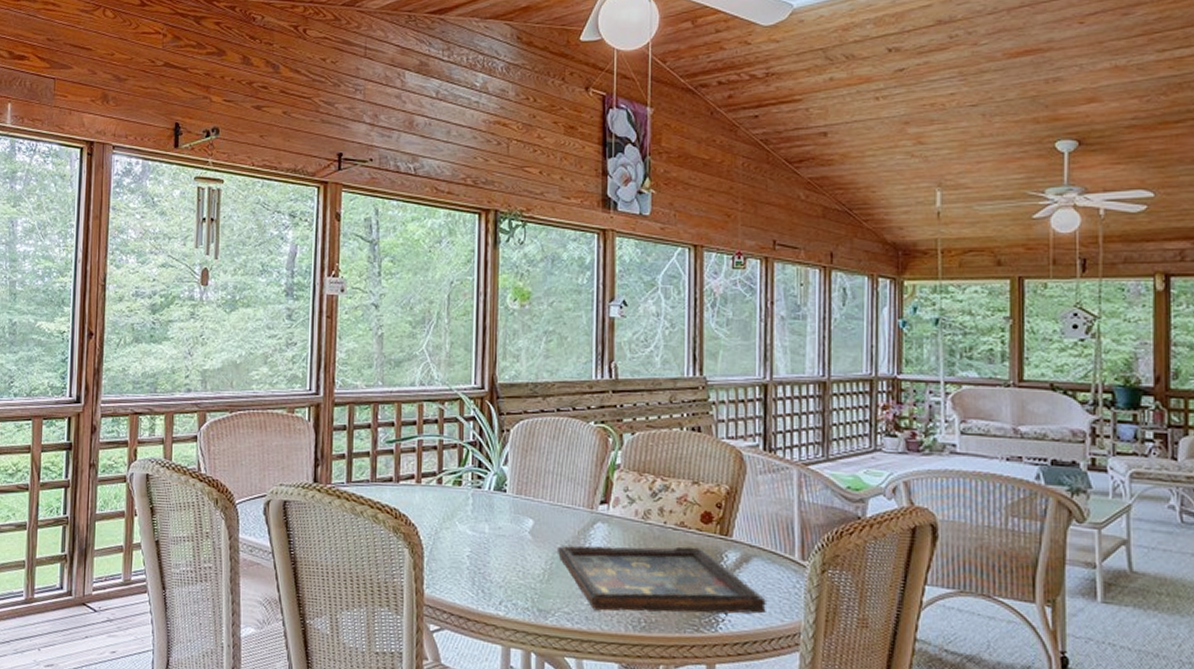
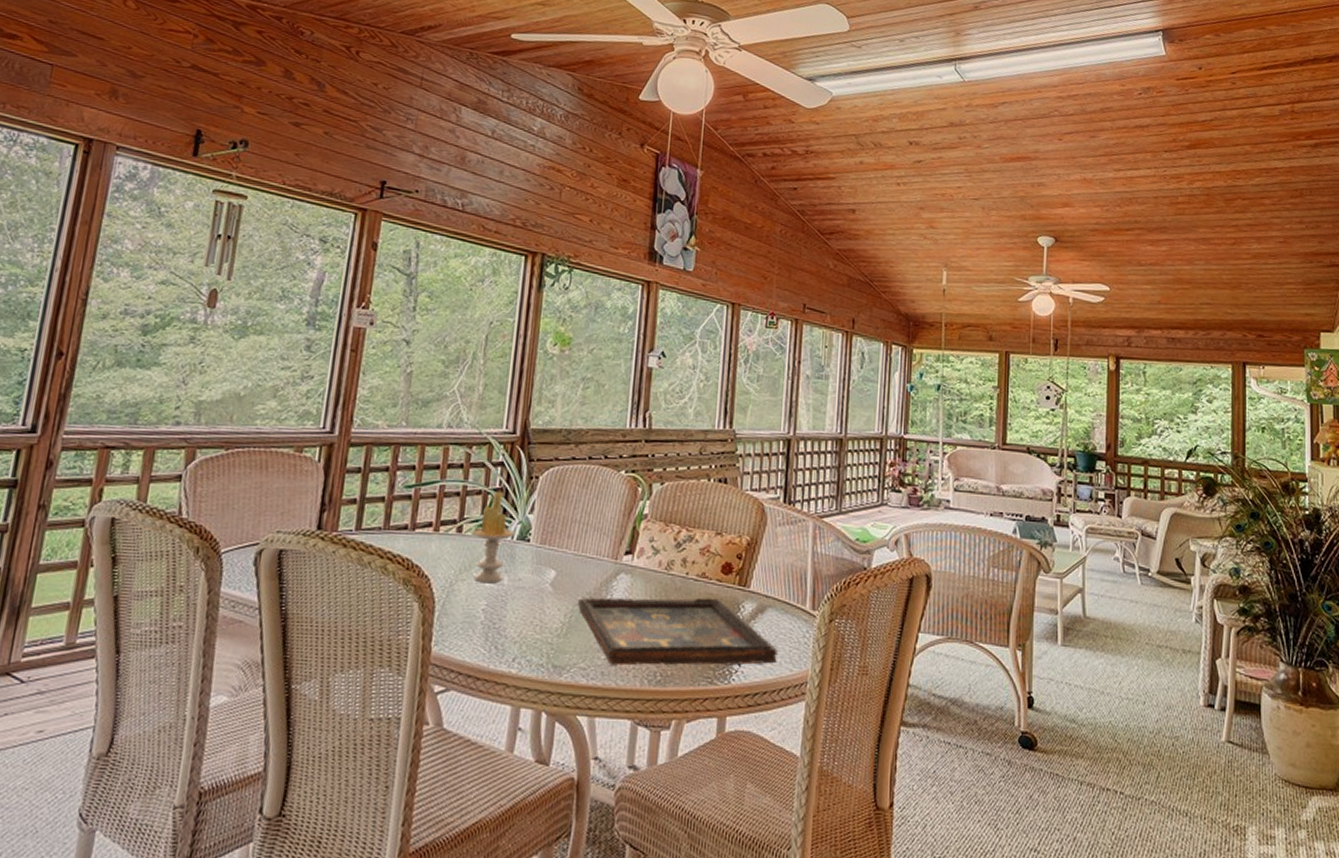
candle: none [450,444,492,532] -> present [470,491,516,584]

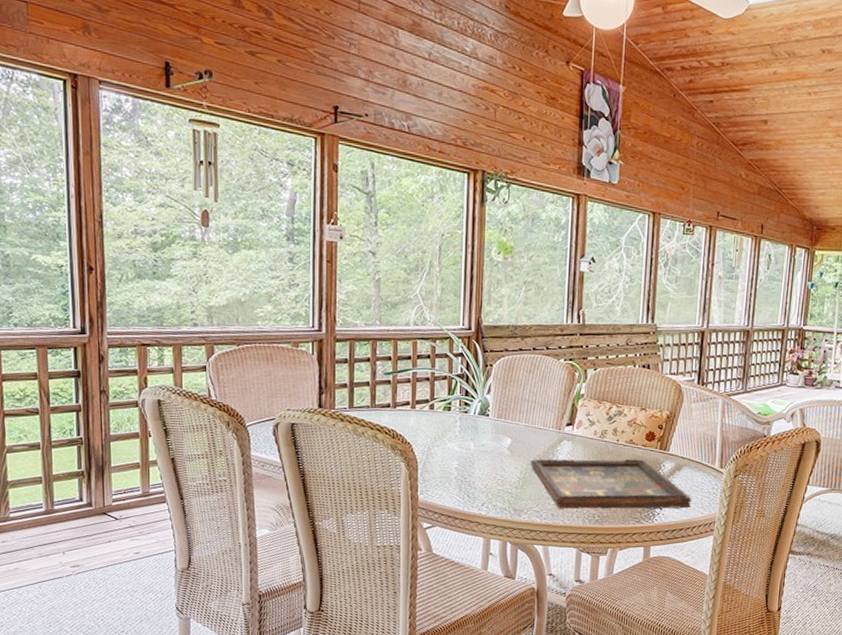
candle: present [470,491,516,584] -> none [441,376,477,448]

